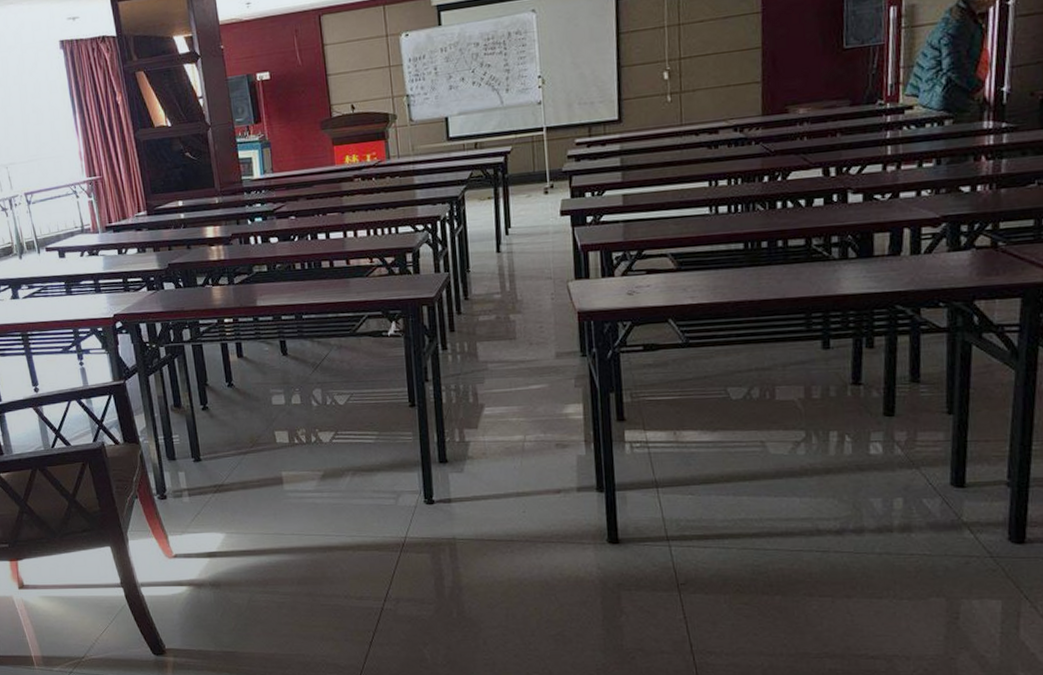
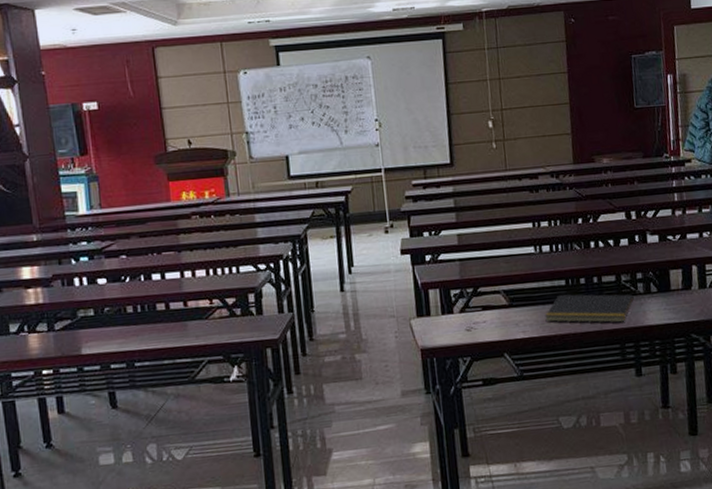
notepad: none [717,258,826,291] -> present [545,294,634,323]

